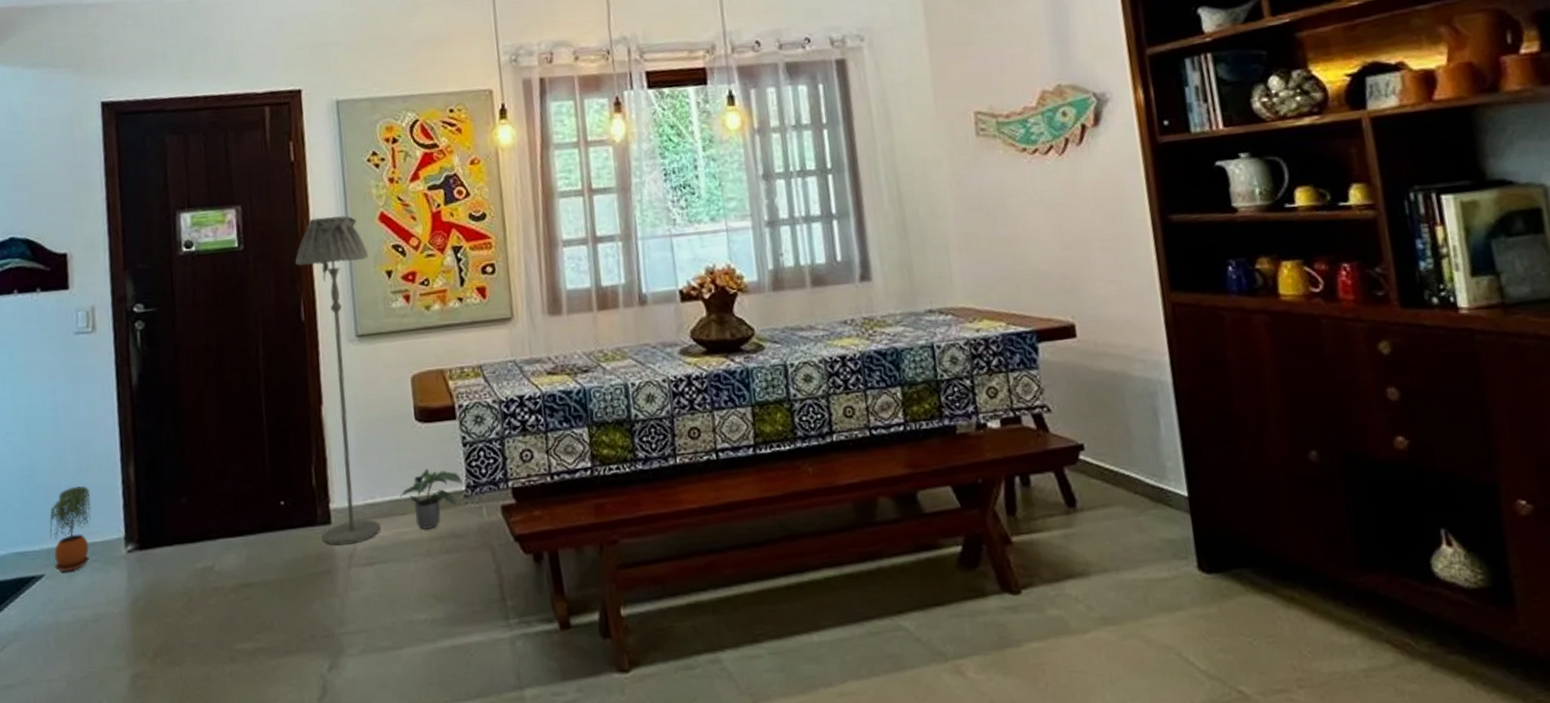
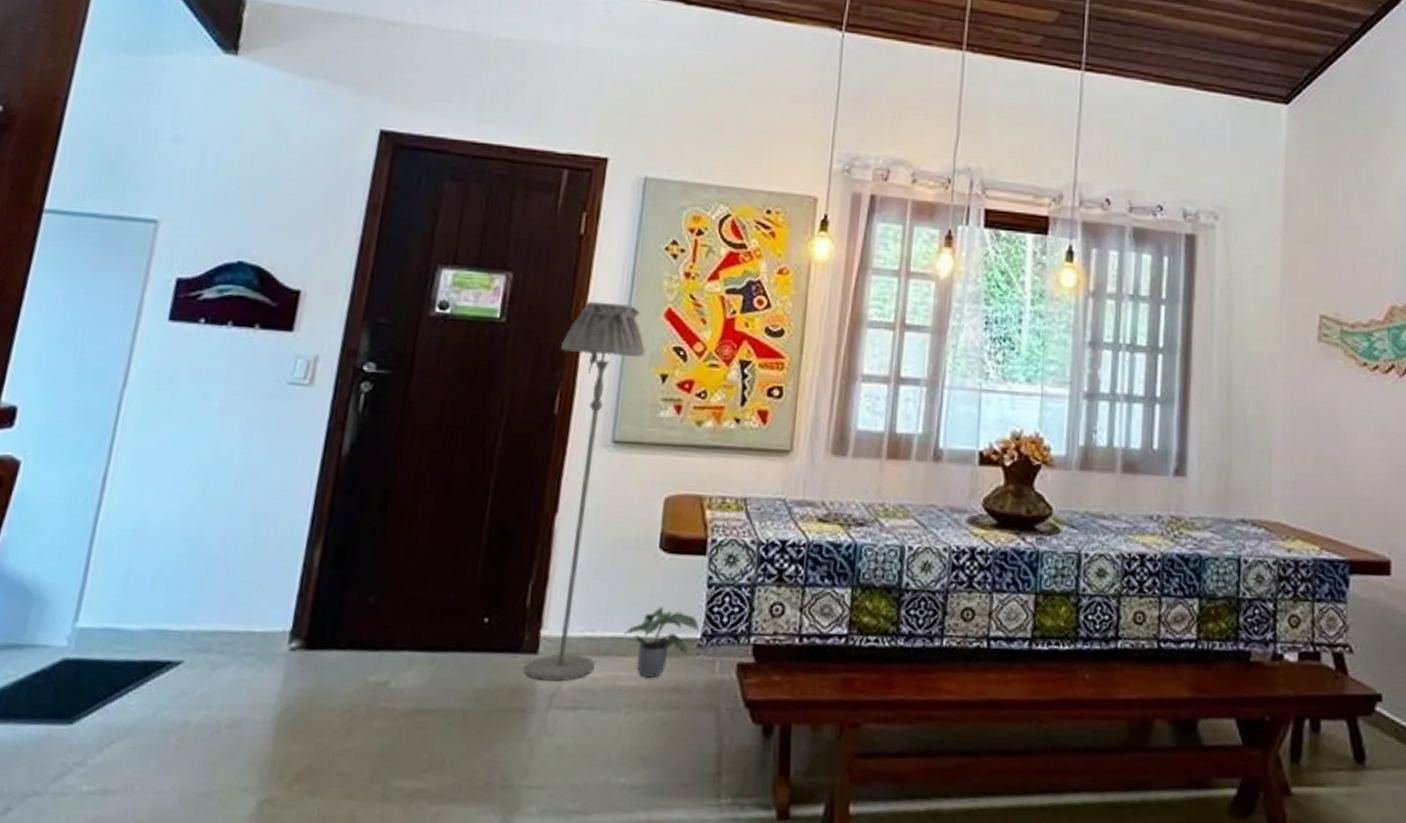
potted plant: present [49,486,91,573] -> none [198,561,262,663]

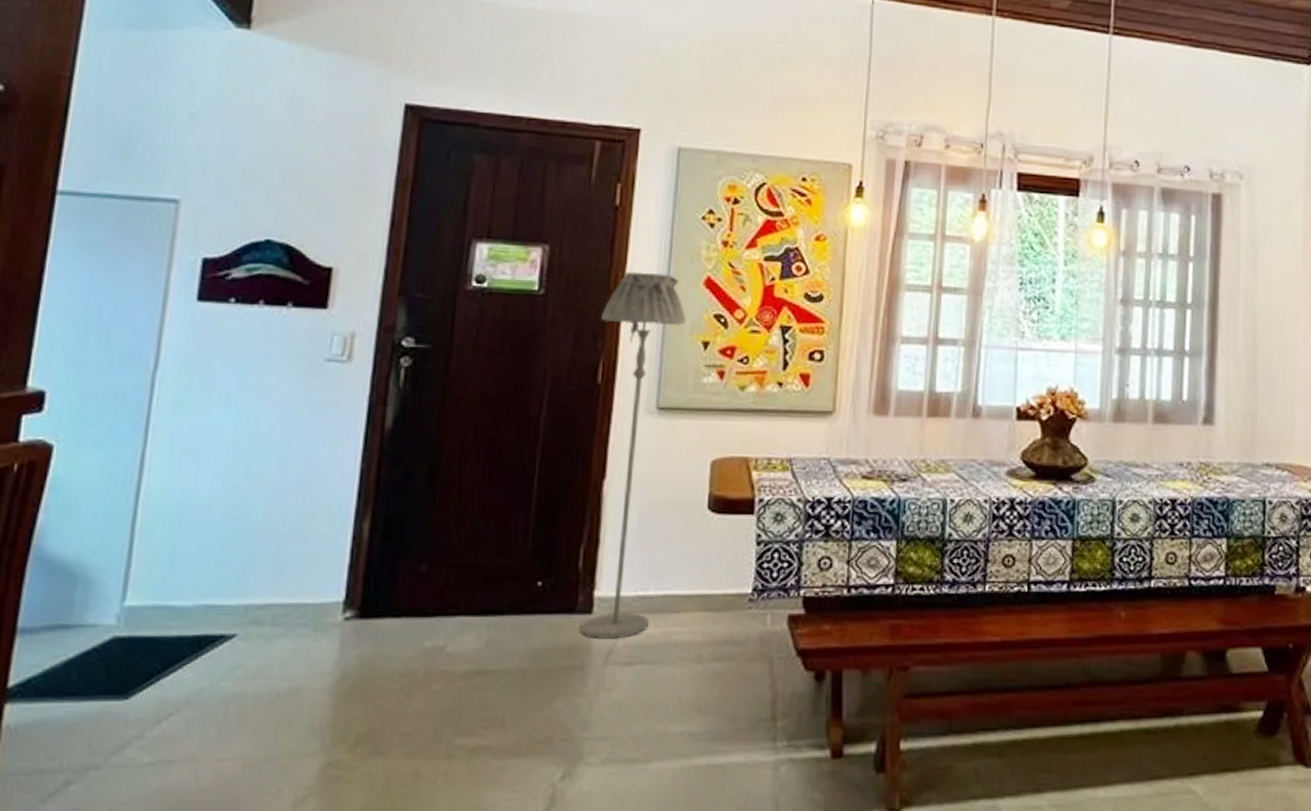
potted plant: present [623,606,699,679] -> none [676,564,749,633]

